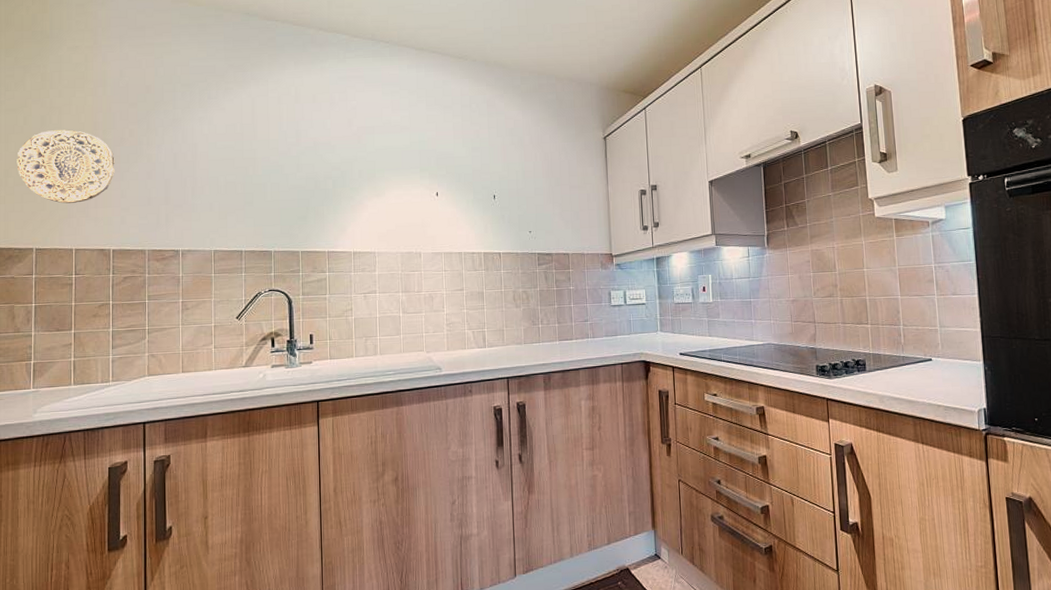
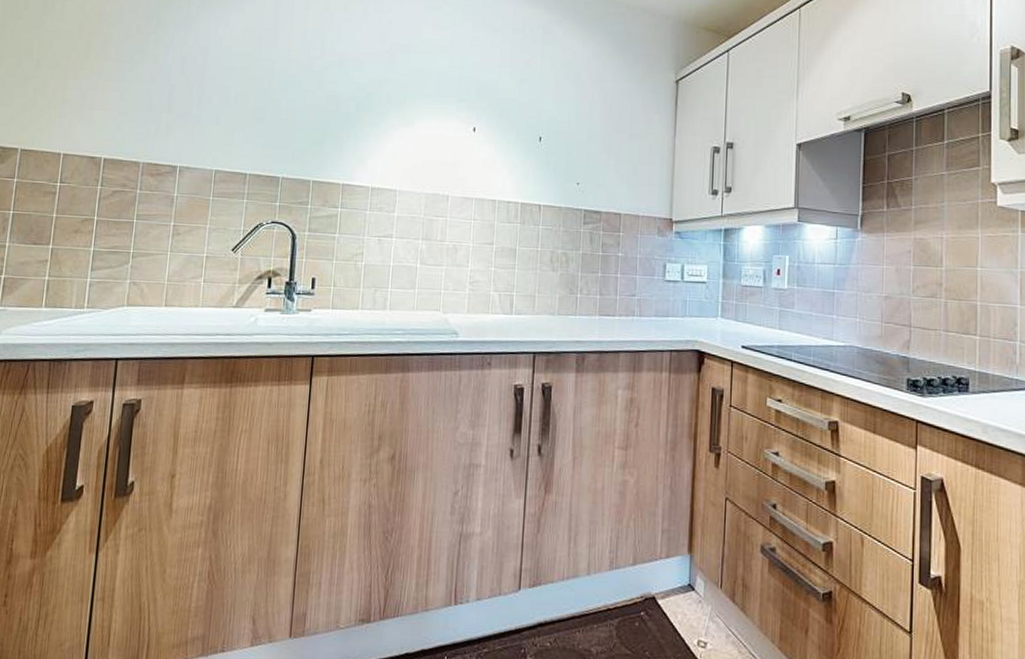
decorative plate: present [16,130,115,204] -> none [11,18,118,102]

